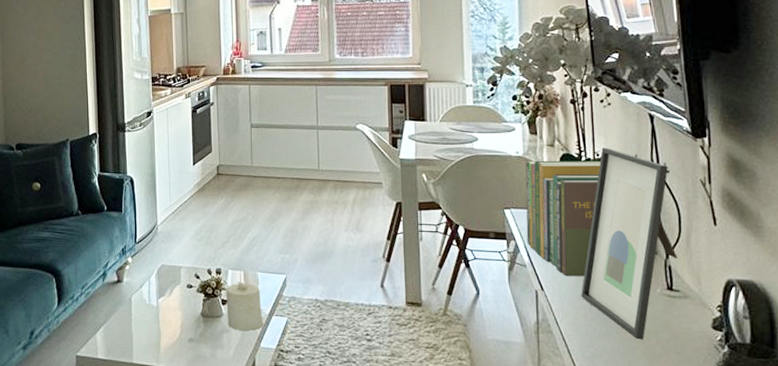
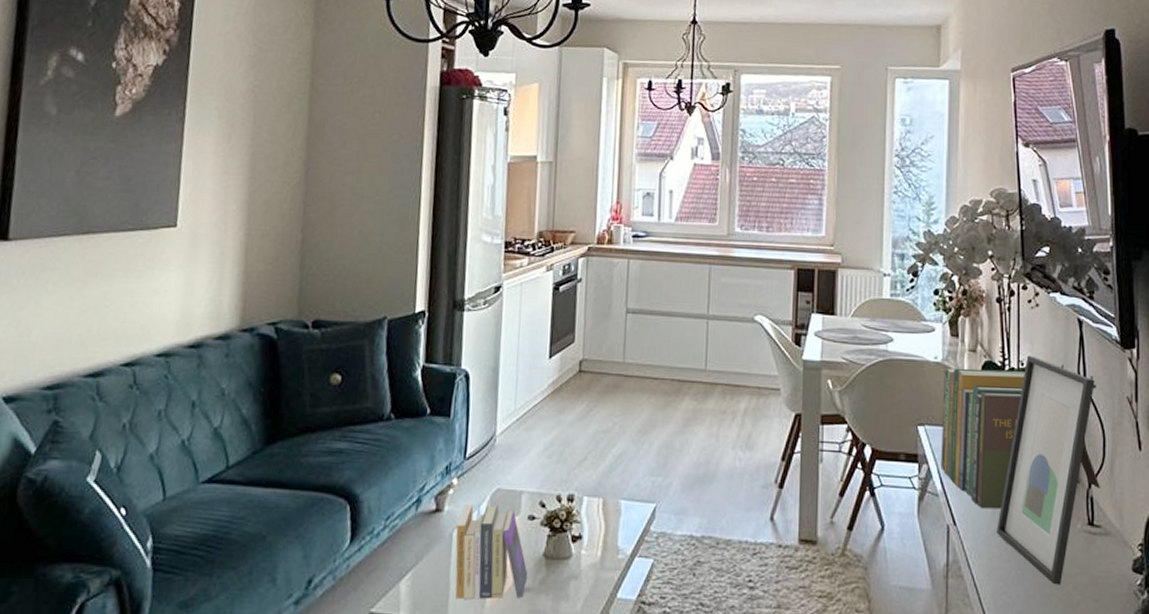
books: none [134,277,191,348] -> present [455,505,528,600]
candle: present [226,282,264,331] -> none [577,512,624,577]

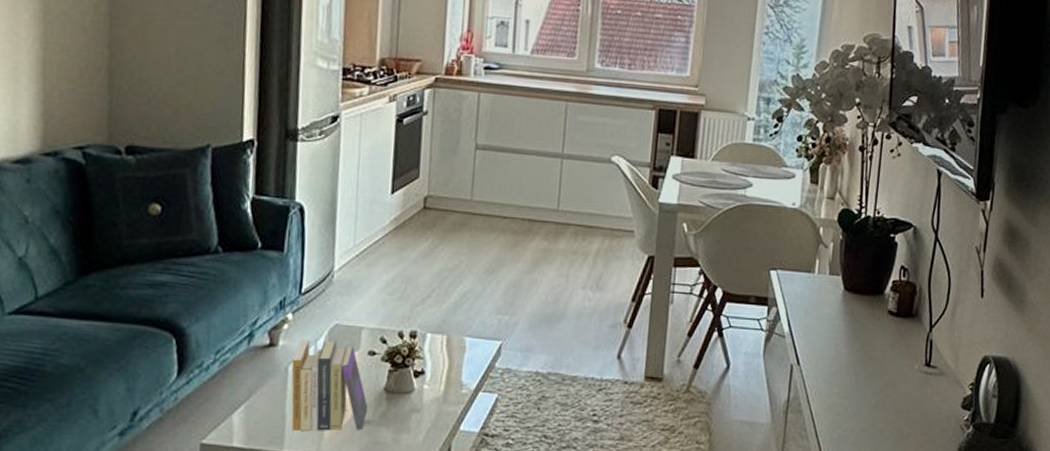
books: present [940,368,1025,509] -> none [789,214,880,350]
picture frame: present [997,355,1100,585] -> none [838,204,949,420]

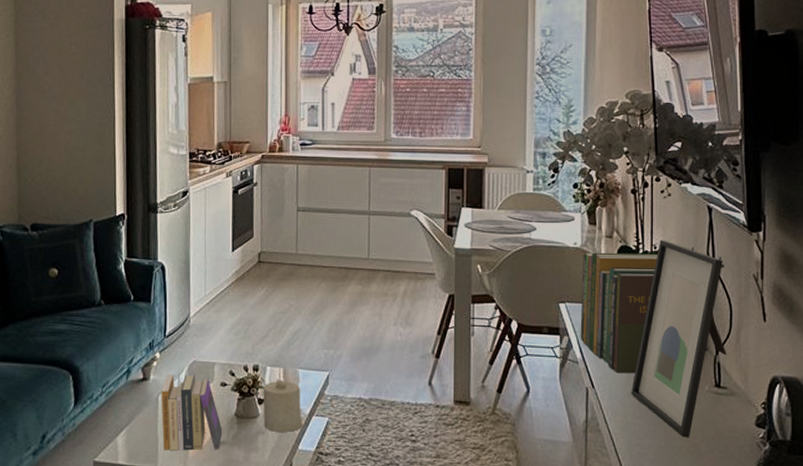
candle: none [419,348,467,410] -> present [263,379,303,432]
books: none [789,214,880,350] -> present [580,252,658,374]
picture frame: none [838,204,949,420] -> present [631,240,727,438]

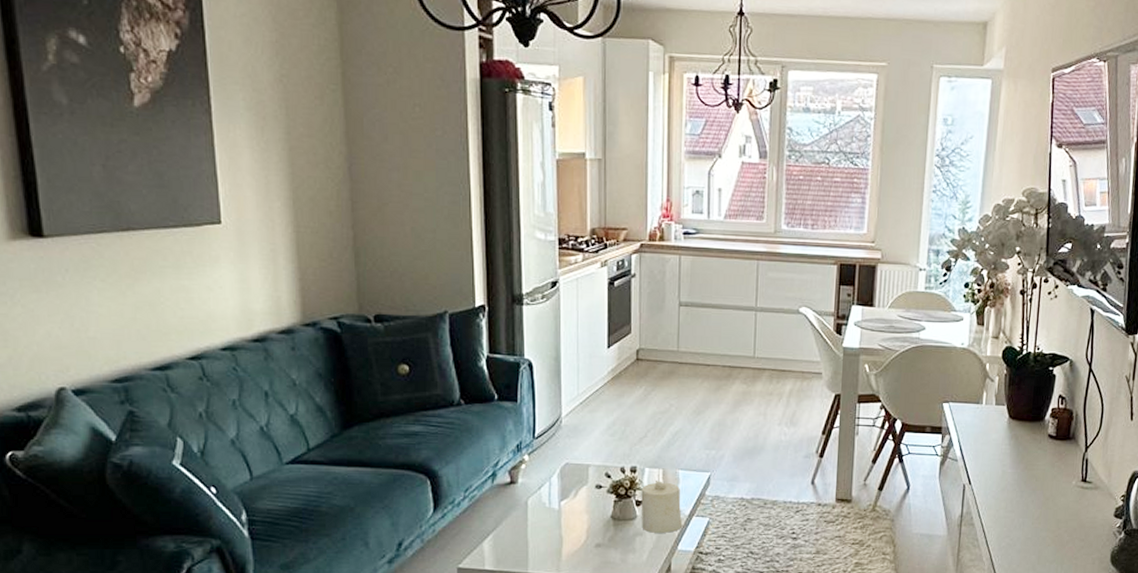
books: present [161,374,223,452] -> none [531,477,598,555]
books: present [580,252,658,374] -> none [961,352,1040,471]
picture frame: present [631,240,727,438] -> none [1005,341,1101,529]

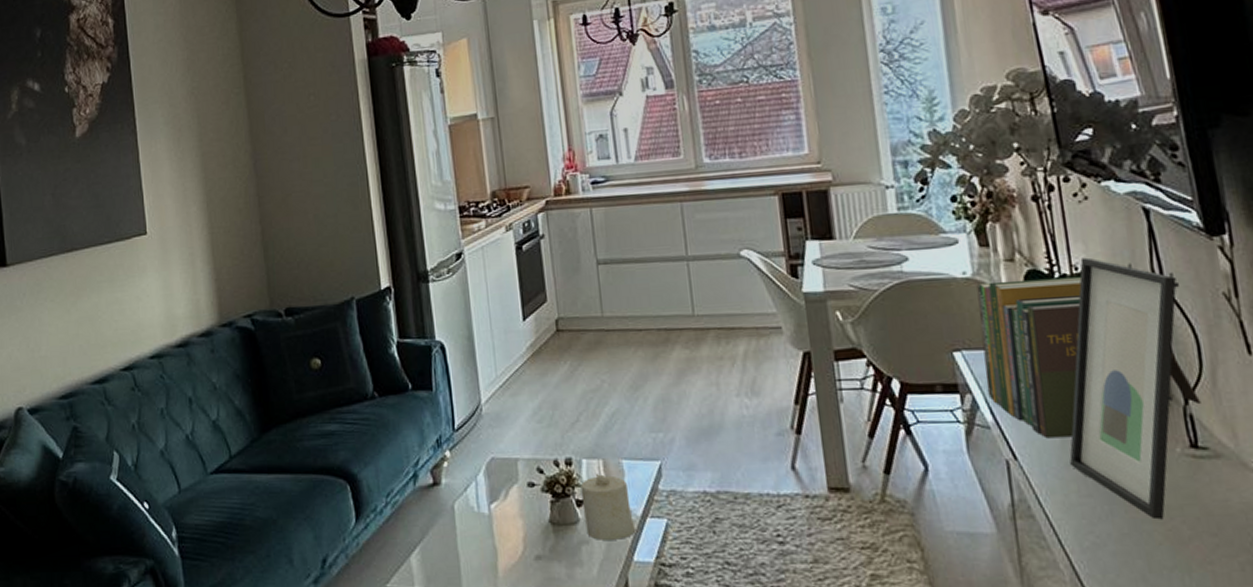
books: none [961,352,1040,471] -> present [976,276,1082,439]
picture frame: none [1005,341,1101,529] -> present [1070,257,1201,520]

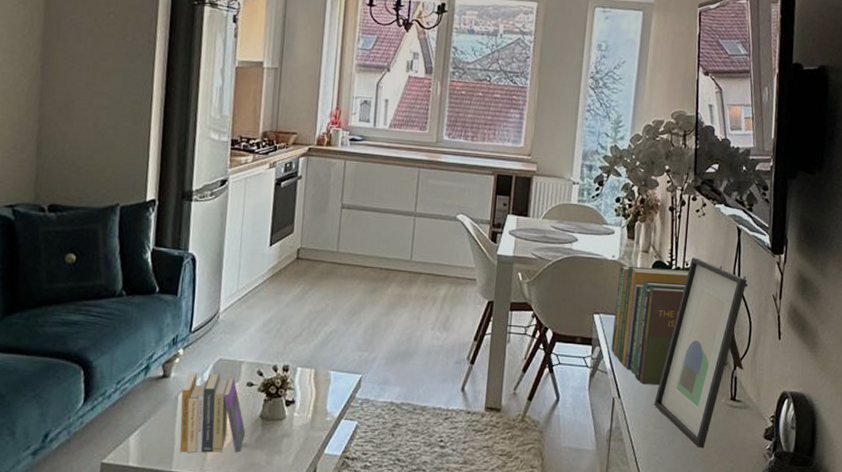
books: none [456,475,537,571] -> present [180,372,246,454]
candle: present [580,474,636,540] -> none [290,381,331,435]

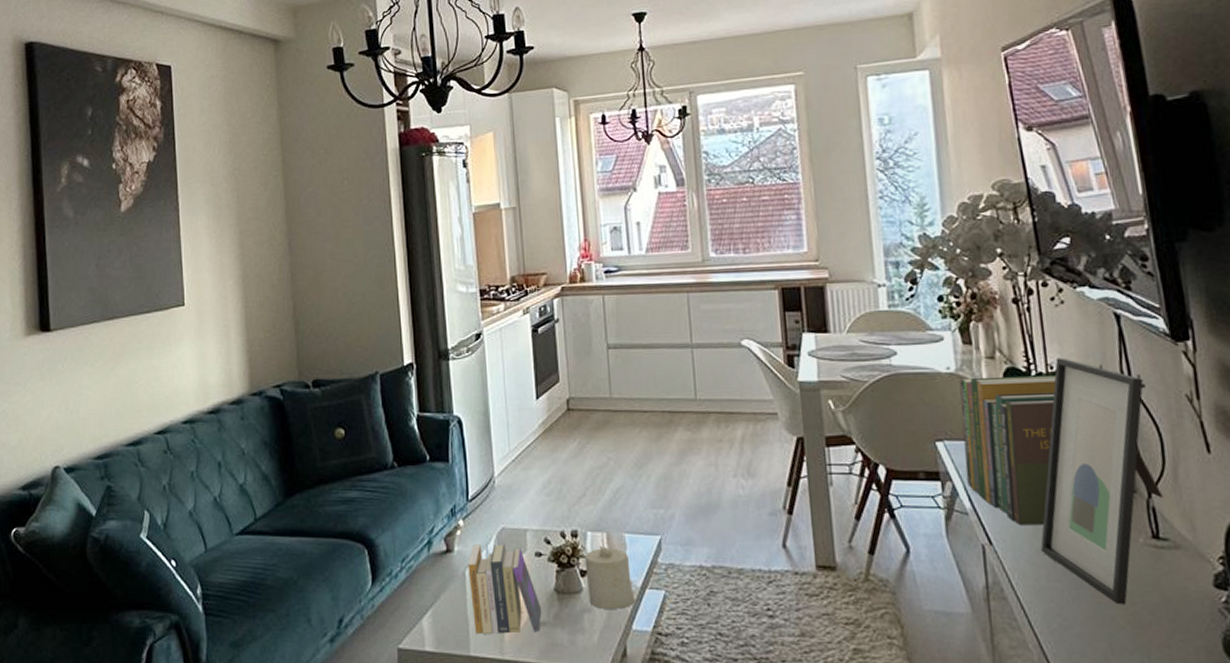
candle: none [290,381,331,435] -> present [585,546,636,609]

